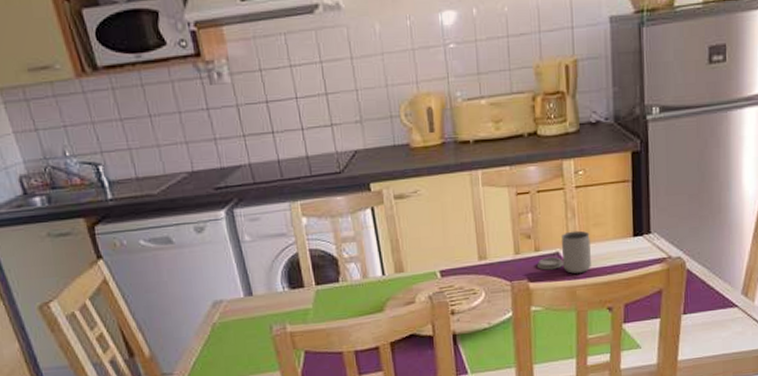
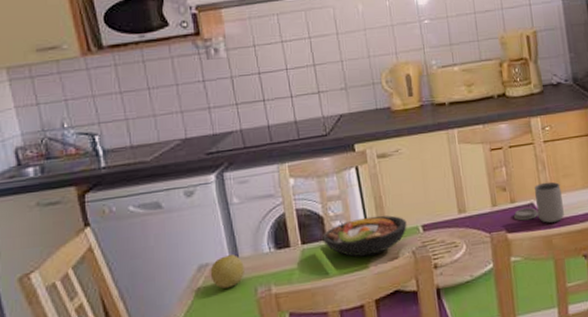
apple: none [224,291,259,325] -> present [210,254,244,289]
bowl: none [336,259,424,300] -> present [321,215,407,257]

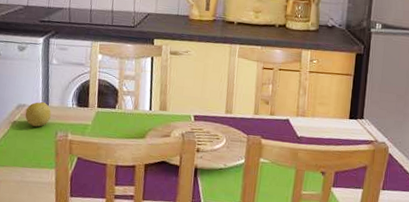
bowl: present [321,215,407,257] -> none [113,98,183,130]
jar: present [514,181,564,223] -> none [271,105,315,140]

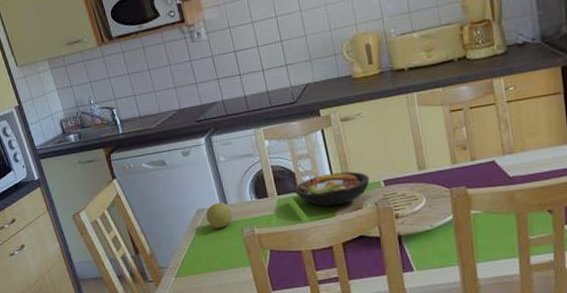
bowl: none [113,98,183,130] -> present [294,171,370,207]

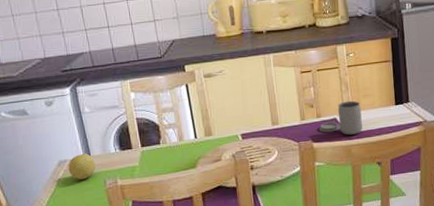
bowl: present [294,171,370,207] -> none [157,125,229,159]
jar: none [474,140,528,180] -> present [319,100,363,135]

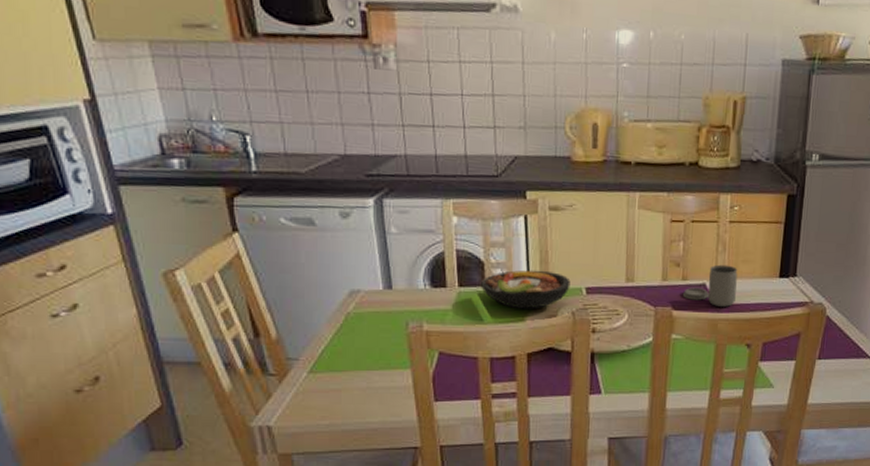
apple: present [68,153,96,180] -> none [361,284,397,318]
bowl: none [157,125,229,159] -> present [480,269,571,309]

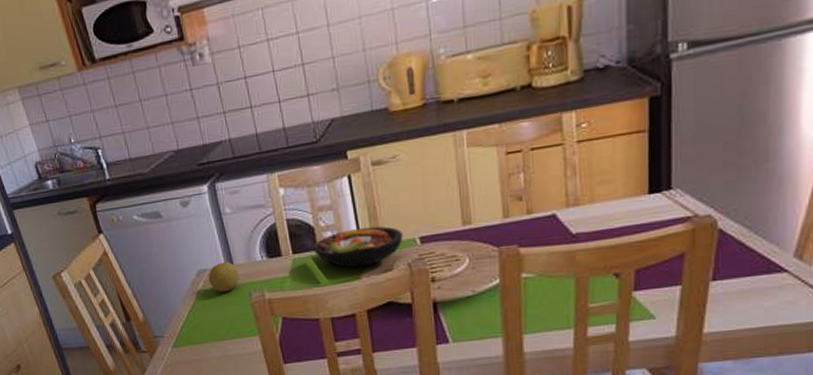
apple: none [361,284,397,318] -> present [208,261,239,292]
jar: present [683,264,738,307] -> none [530,189,595,237]

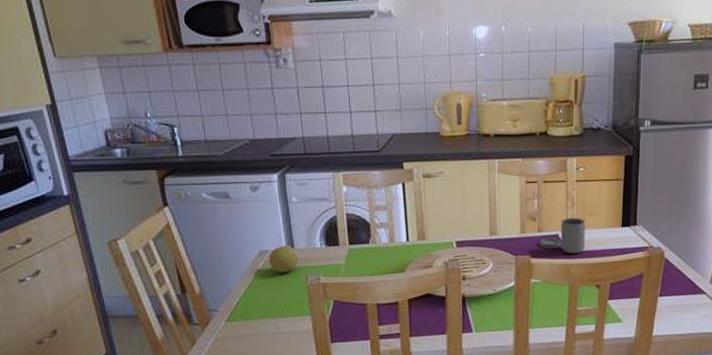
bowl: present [312,226,403,268] -> none [367,228,443,262]
jar: none [530,189,595,237] -> present [539,217,585,253]

